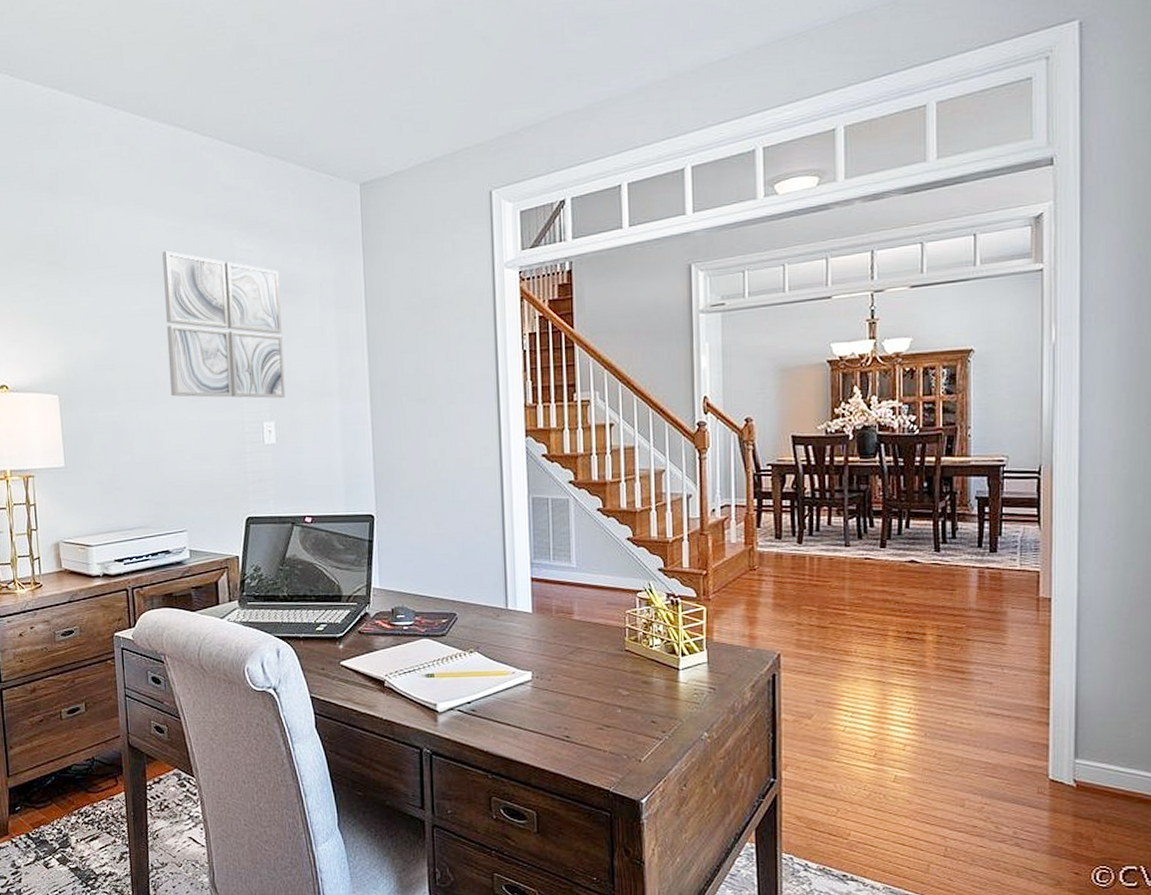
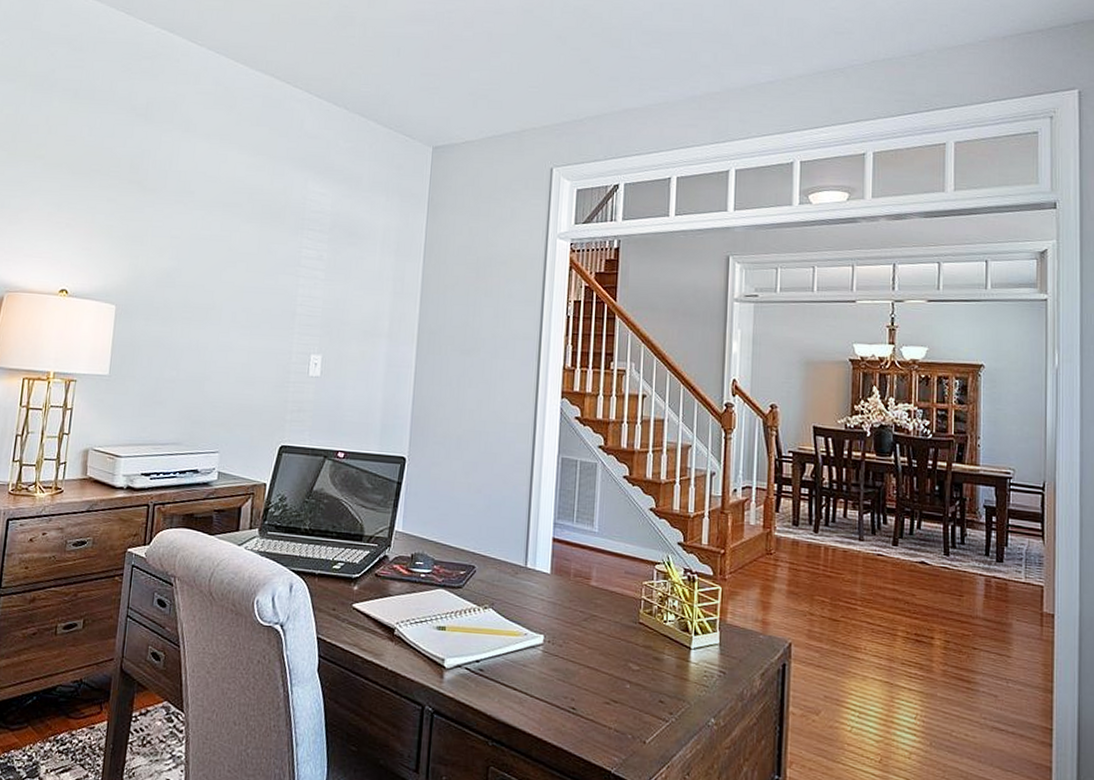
wall art: present [162,250,286,399] -> none [225,184,346,333]

